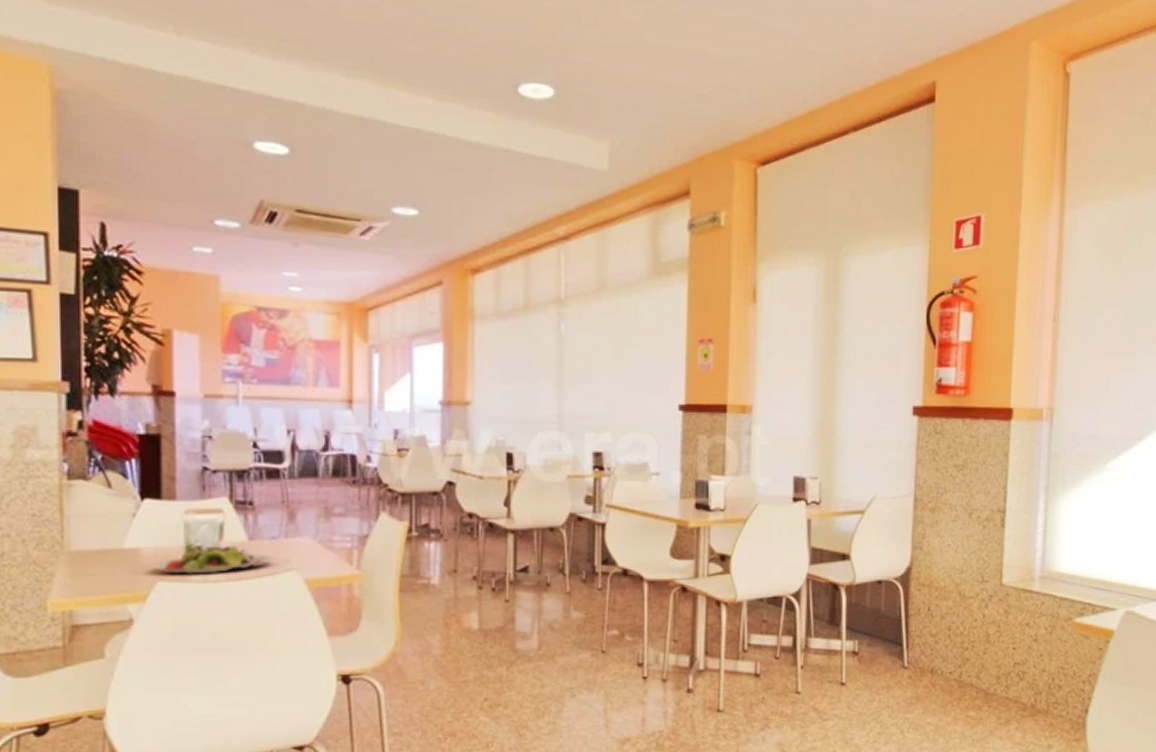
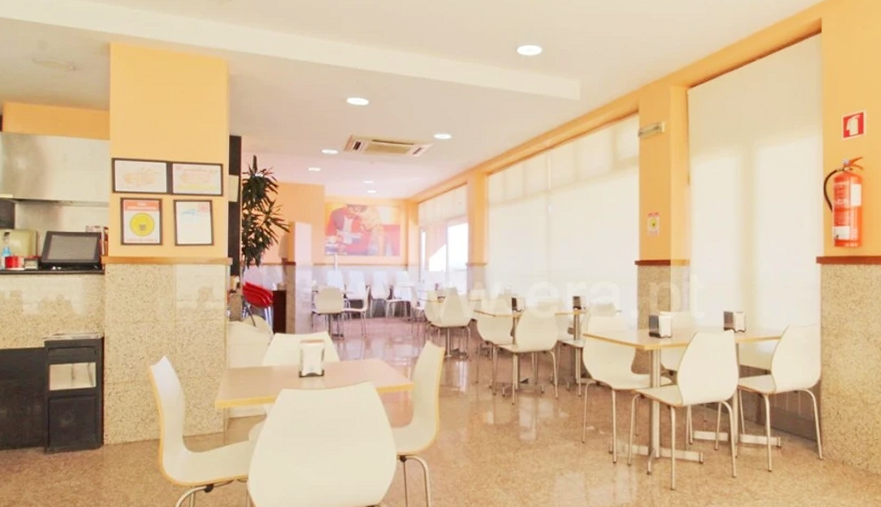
salad plate: present [151,544,274,574] -> none [279,363,356,384]

